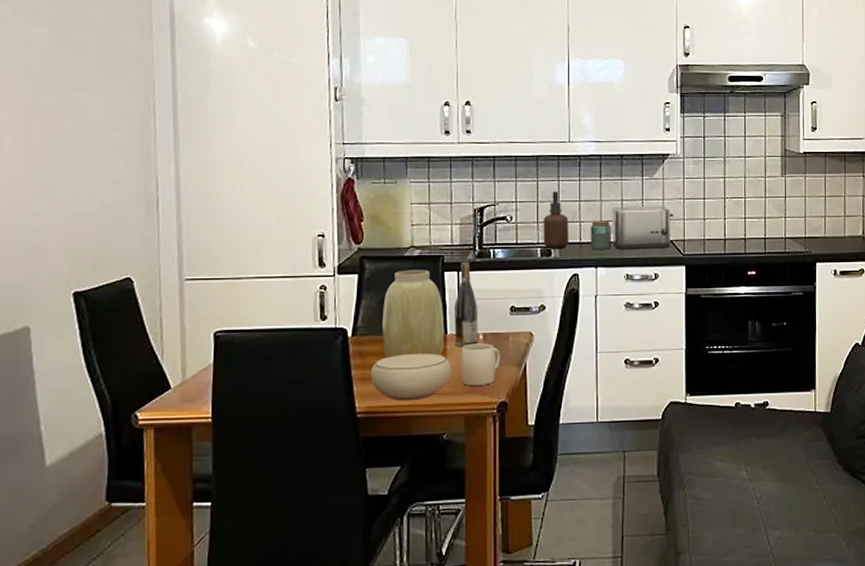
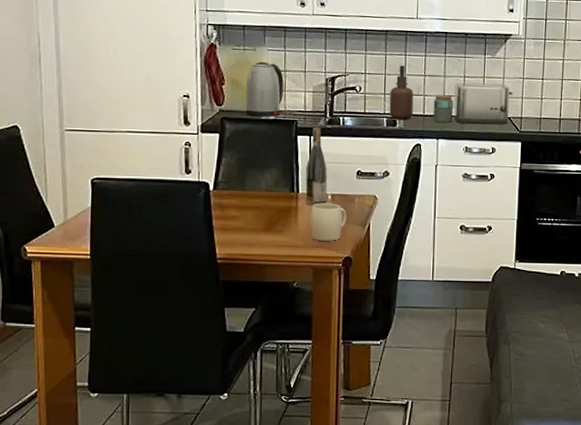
bowl: present [370,353,451,401] -> none [229,208,302,251]
vase: present [382,270,445,359] -> none [240,132,297,213]
kettle: none [387,194,428,253] -> present [245,61,284,117]

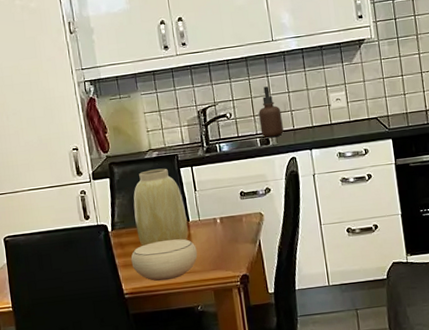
bowl: none [229,208,302,251] -> present [131,239,198,282]
vase: none [240,132,297,213] -> present [133,168,189,247]
kettle: present [245,61,284,117] -> none [126,105,162,157]
wine bottle: present [305,127,328,206] -> none [192,157,217,232]
mug: present [310,203,347,241] -> none [203,226,238,264]
peanut butter: present [433,95,453,123] -> none [301,106,322,134]
toaster: present [453,83,513,125] -> none [318,87,376,132]

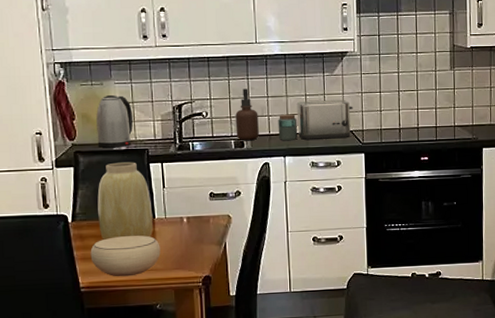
kettle: none [126,105,162,157] -> present [96,94,133,147]
peanut butter: none [301,106,322,134] -> present [278,114,298,141]
toaster: none [318,87,376,132] -> present [296,99,353,141]

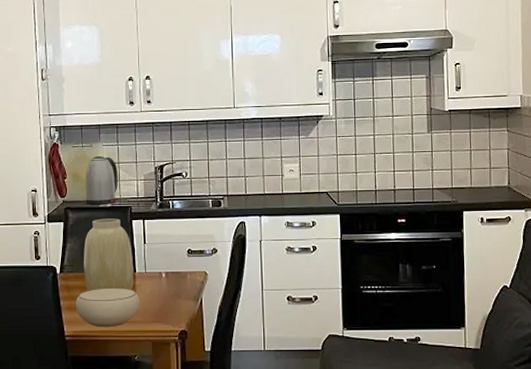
soap dispenser: present [235,89,259,141] -> none [213,151,236,201]
peanut butter: present [278,114,298,141] -> none [254,175,273,201]
toaster: present [296,99,353,141] -> none [272,161,328,201]

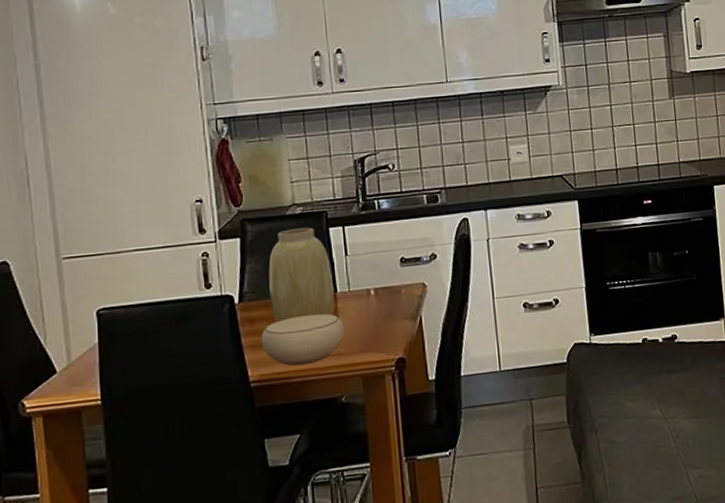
kettle: present [85,155,118,204] -> none [265,151,309,213]

